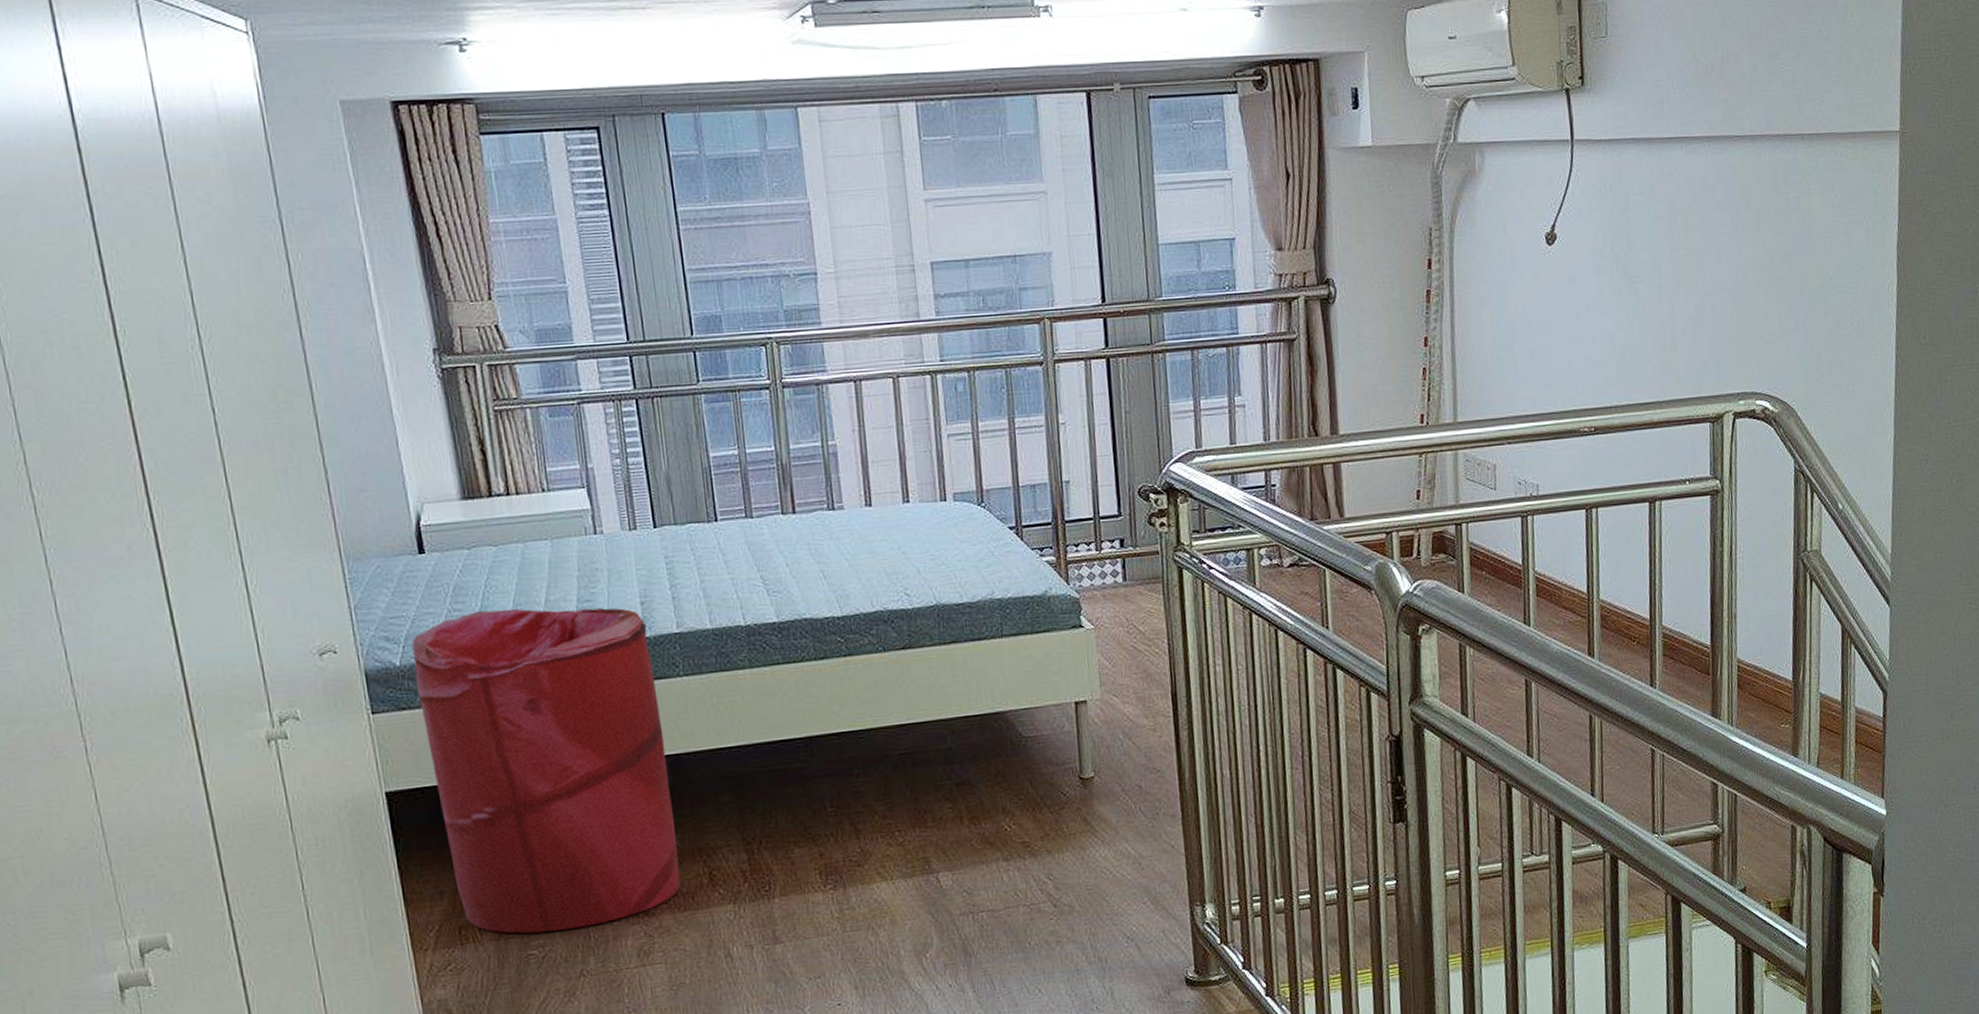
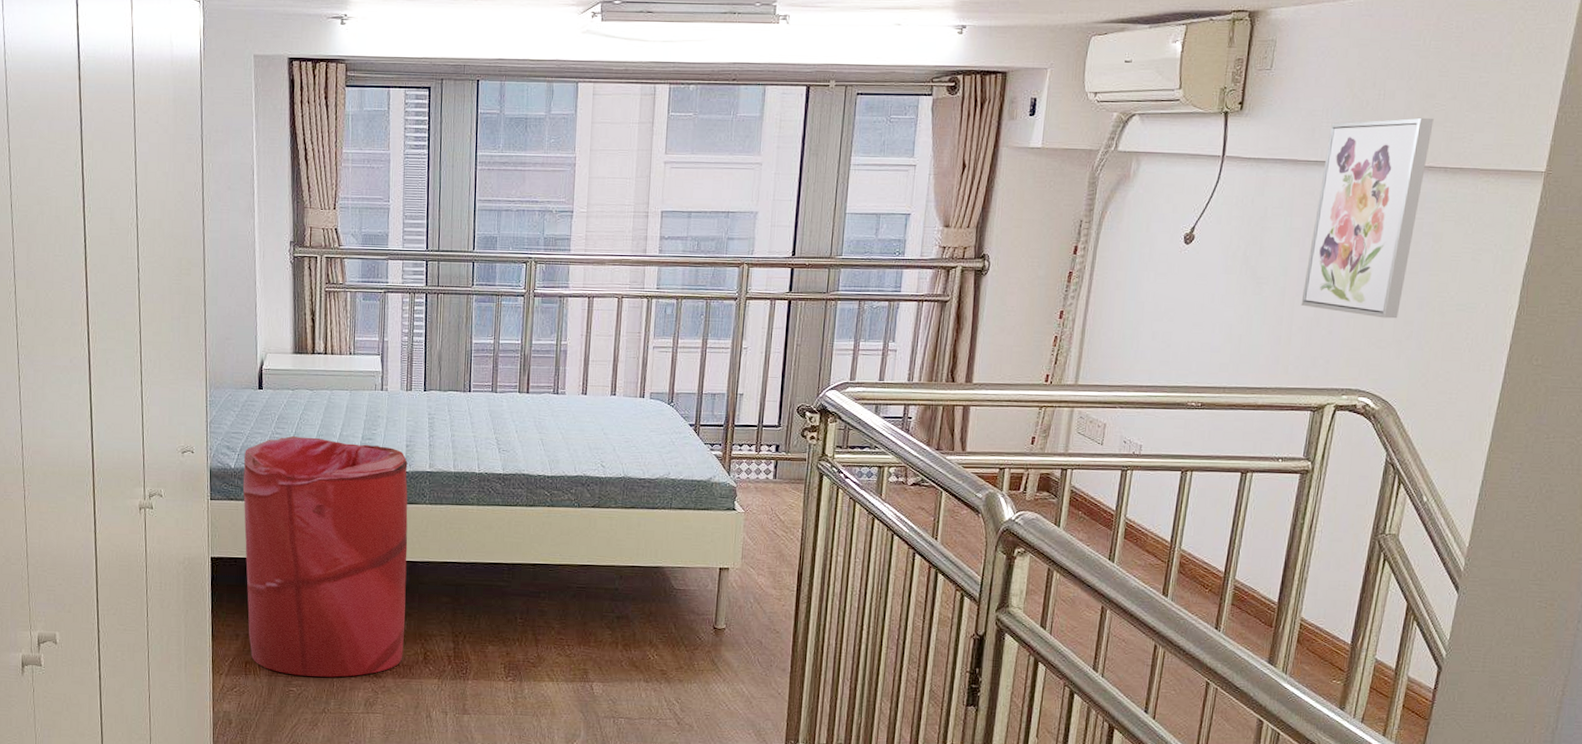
wall art: none [1678,80,1782,309] -> present [1301,117,1434,319]

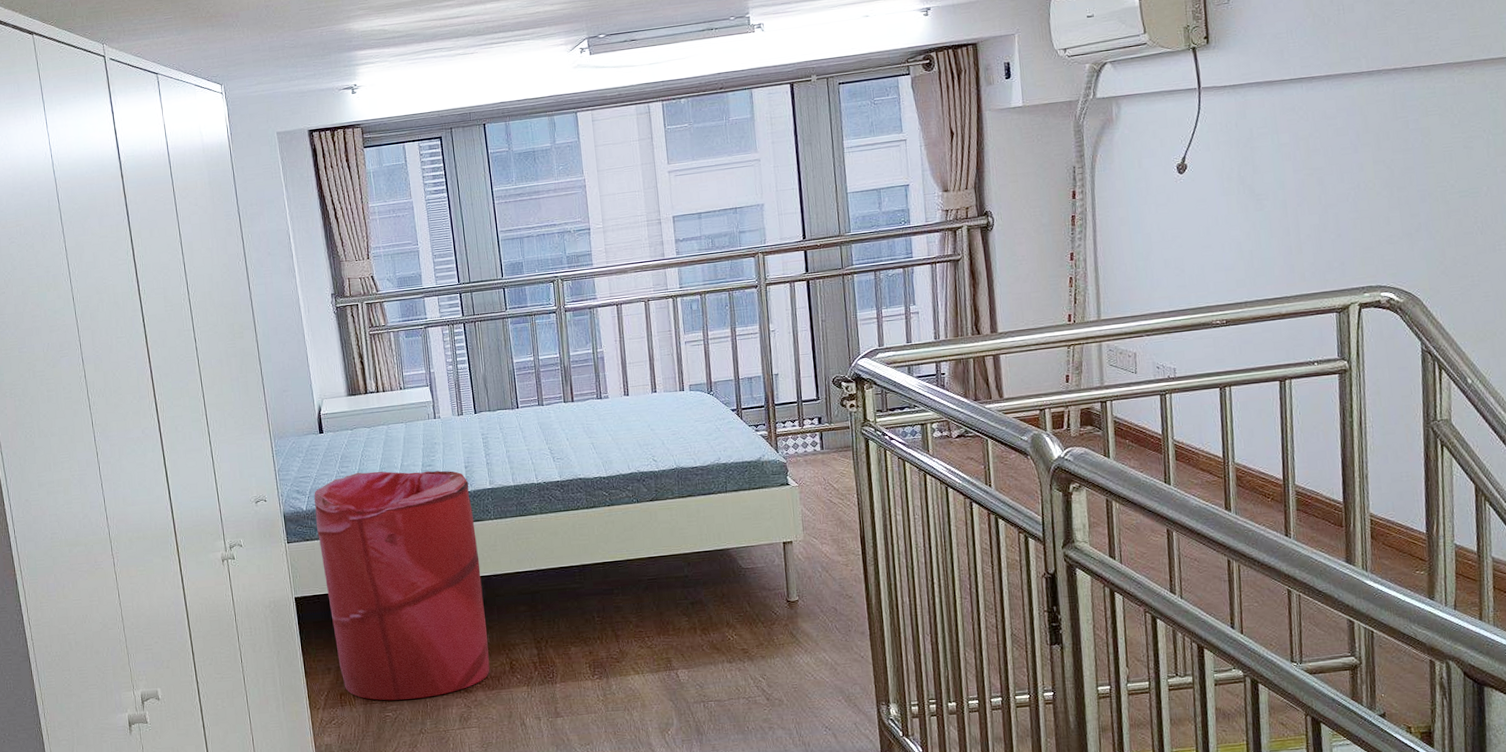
wall art: present [1301,117,1434,319] -> none [1297,23,1403,215]

